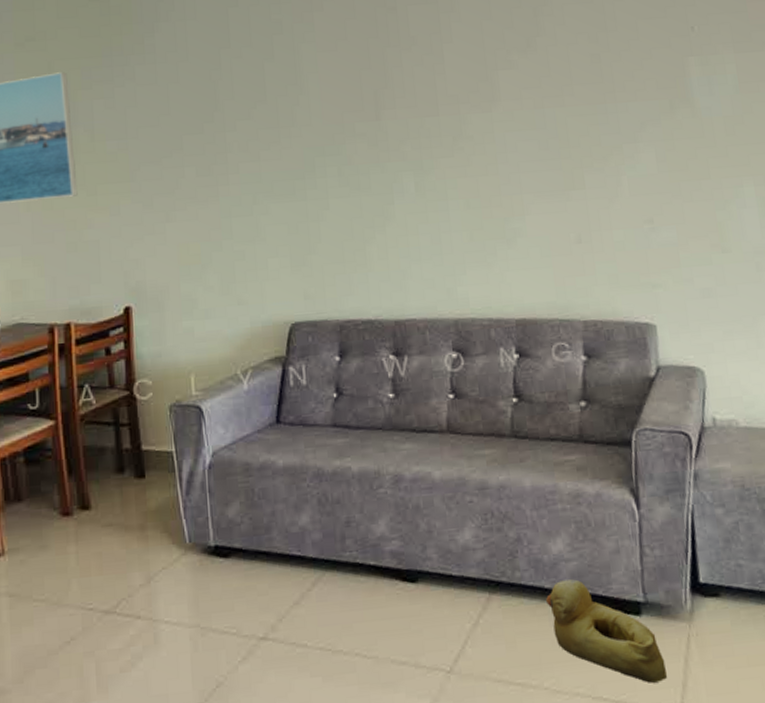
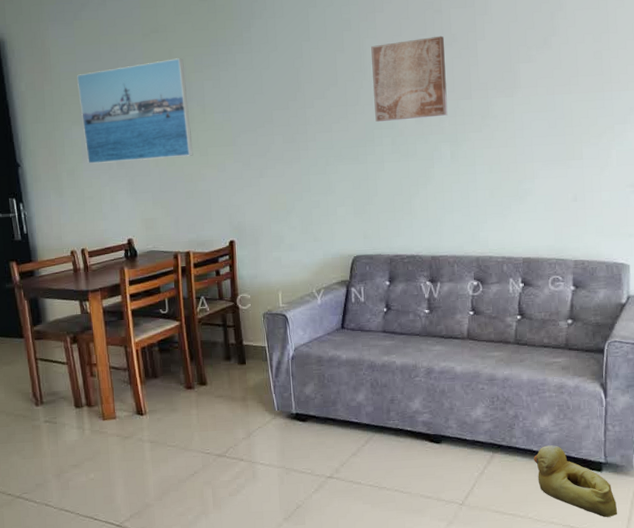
wall art: none [309,38,410,148] -> present [371,35,448,123]

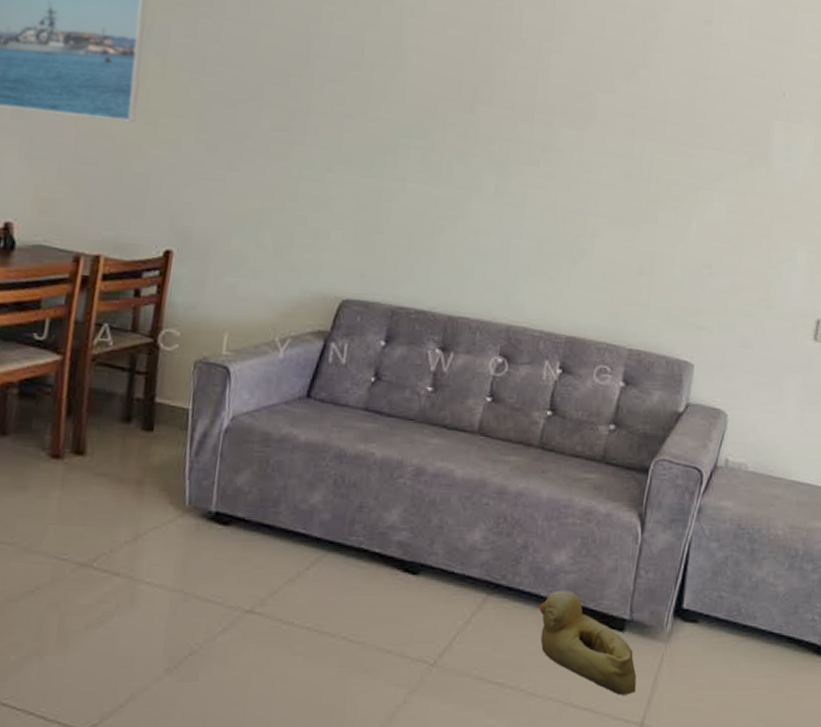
wall art: present [371,35,448,123] -> none [404,29,511,138]

